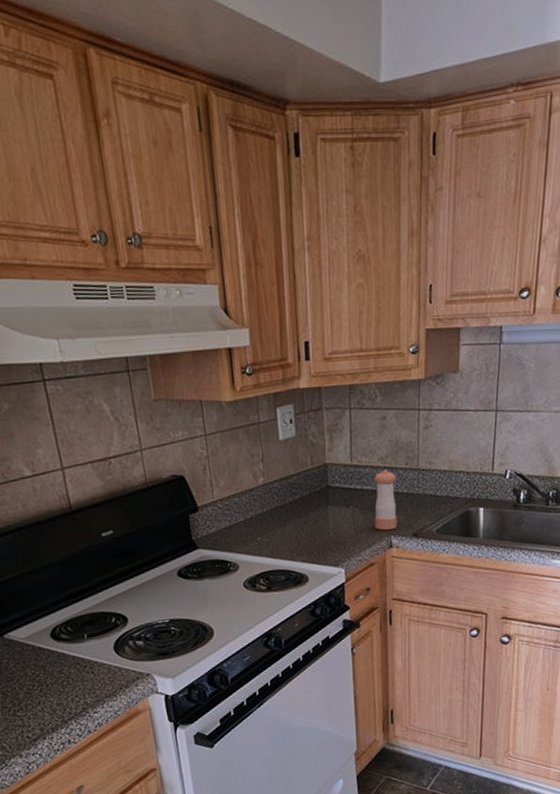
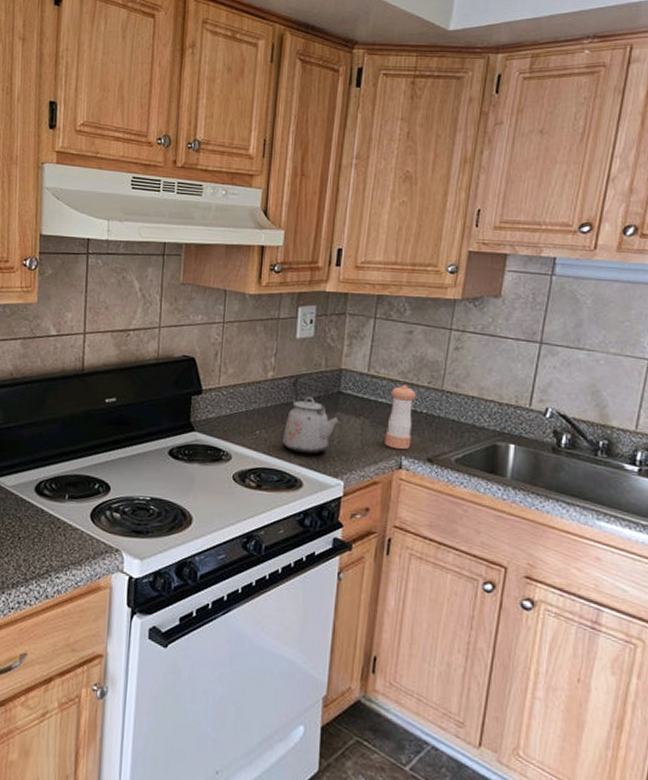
kettle: none [283,475,335,551] -> present [283,375,342,455]

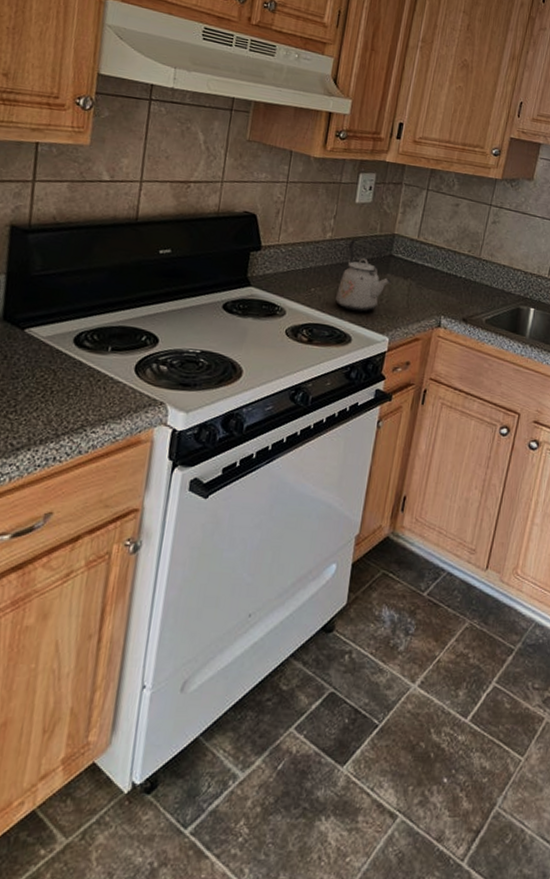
pepper shaker: present [385,385,416,450] -> none [427,252,457,310]

